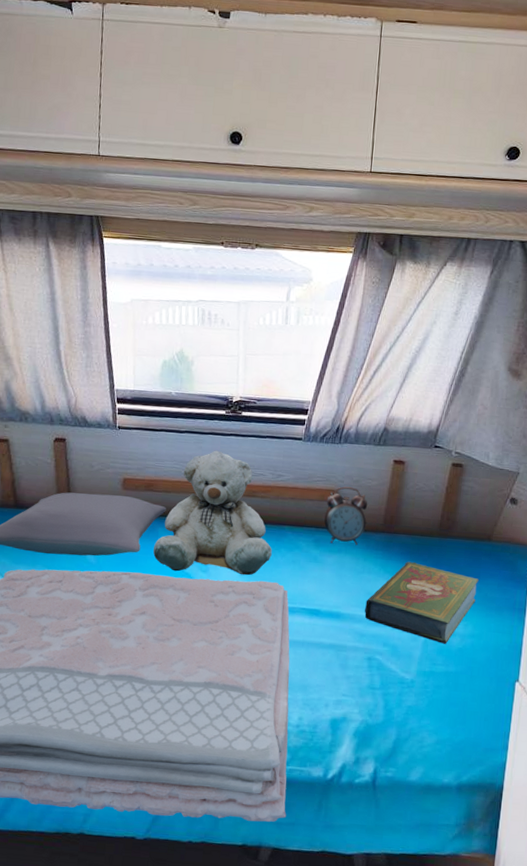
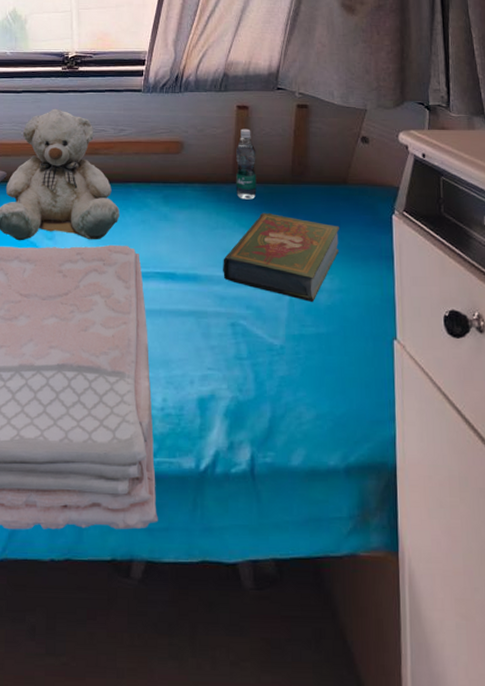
alarm clock: present [324,486,368,545] -> none [171,137,215,199]
bottle: none [385,482,408,549] -> present [236,128,257,200]

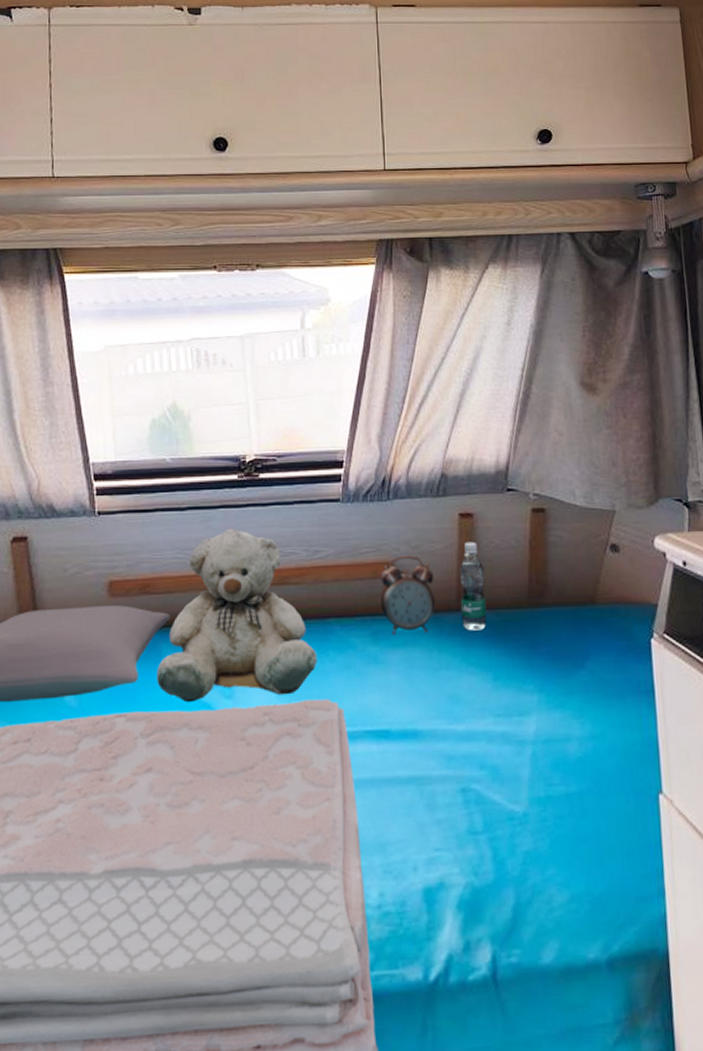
alarm clock: none [171,137,215,199] -> present [379,555,435,635]
book: present [223,212,339,302] -> none [448,645,589,754]

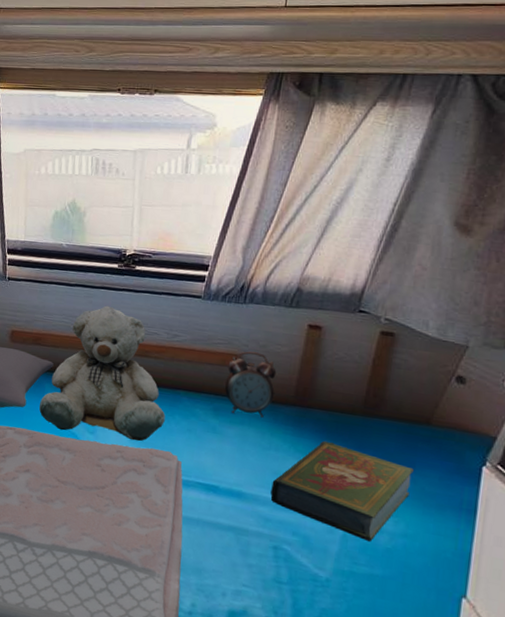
book: none [448,645,589,754] -> present [270,440,414,542]
bottle: present [460,541,487,631] -> none [296,349,325,426]

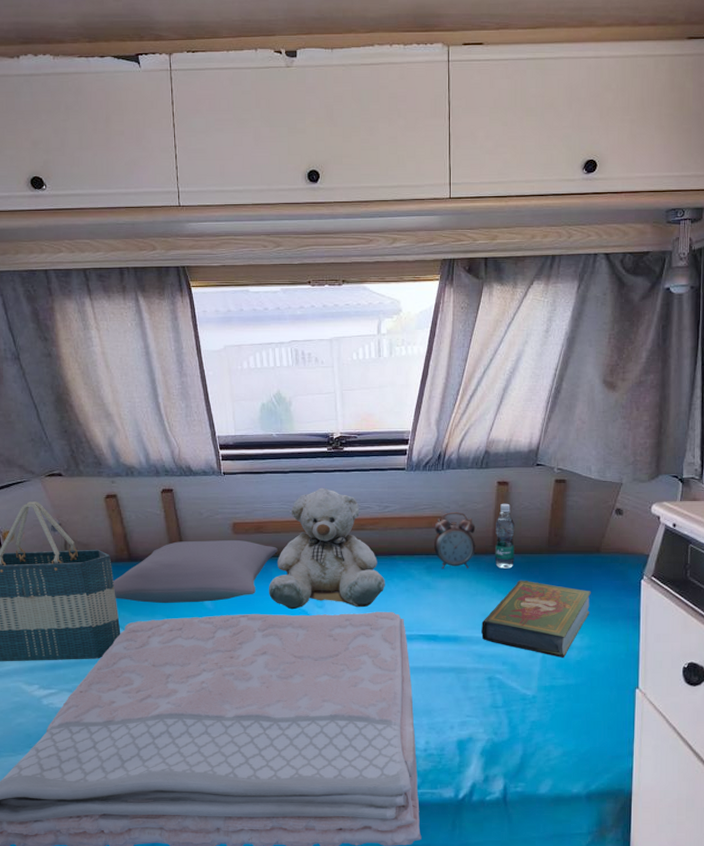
bottle: none [296,349,325,426] -> present [495,503,515,569]

